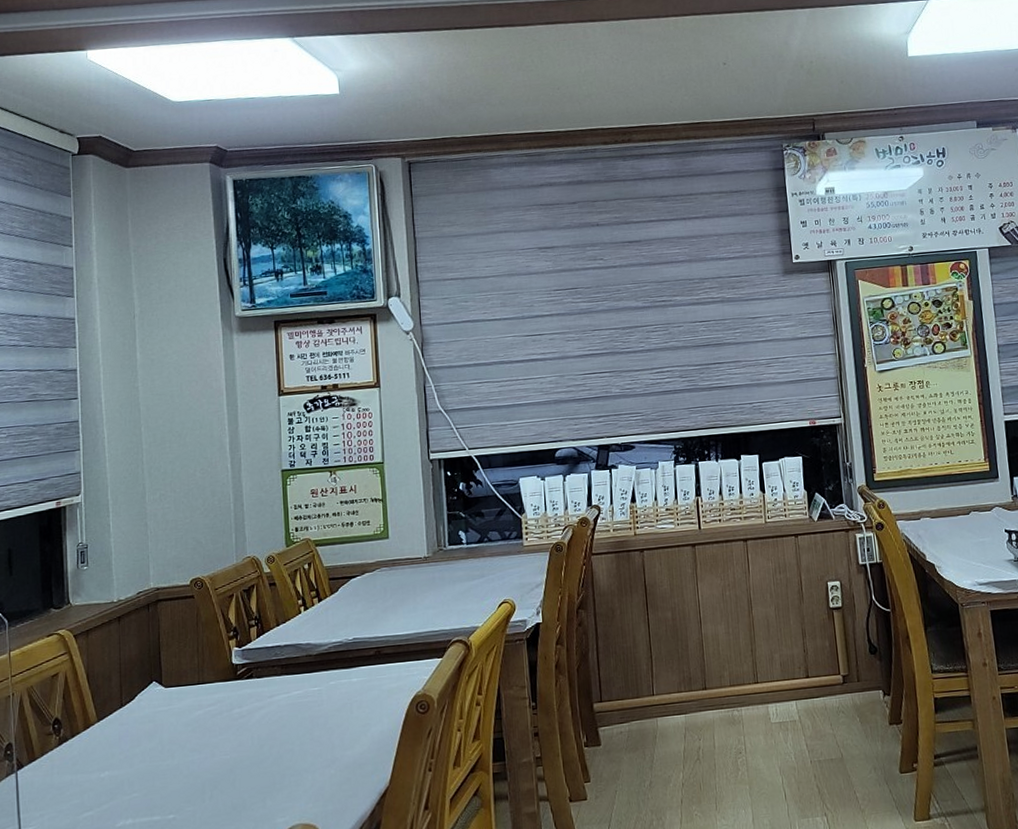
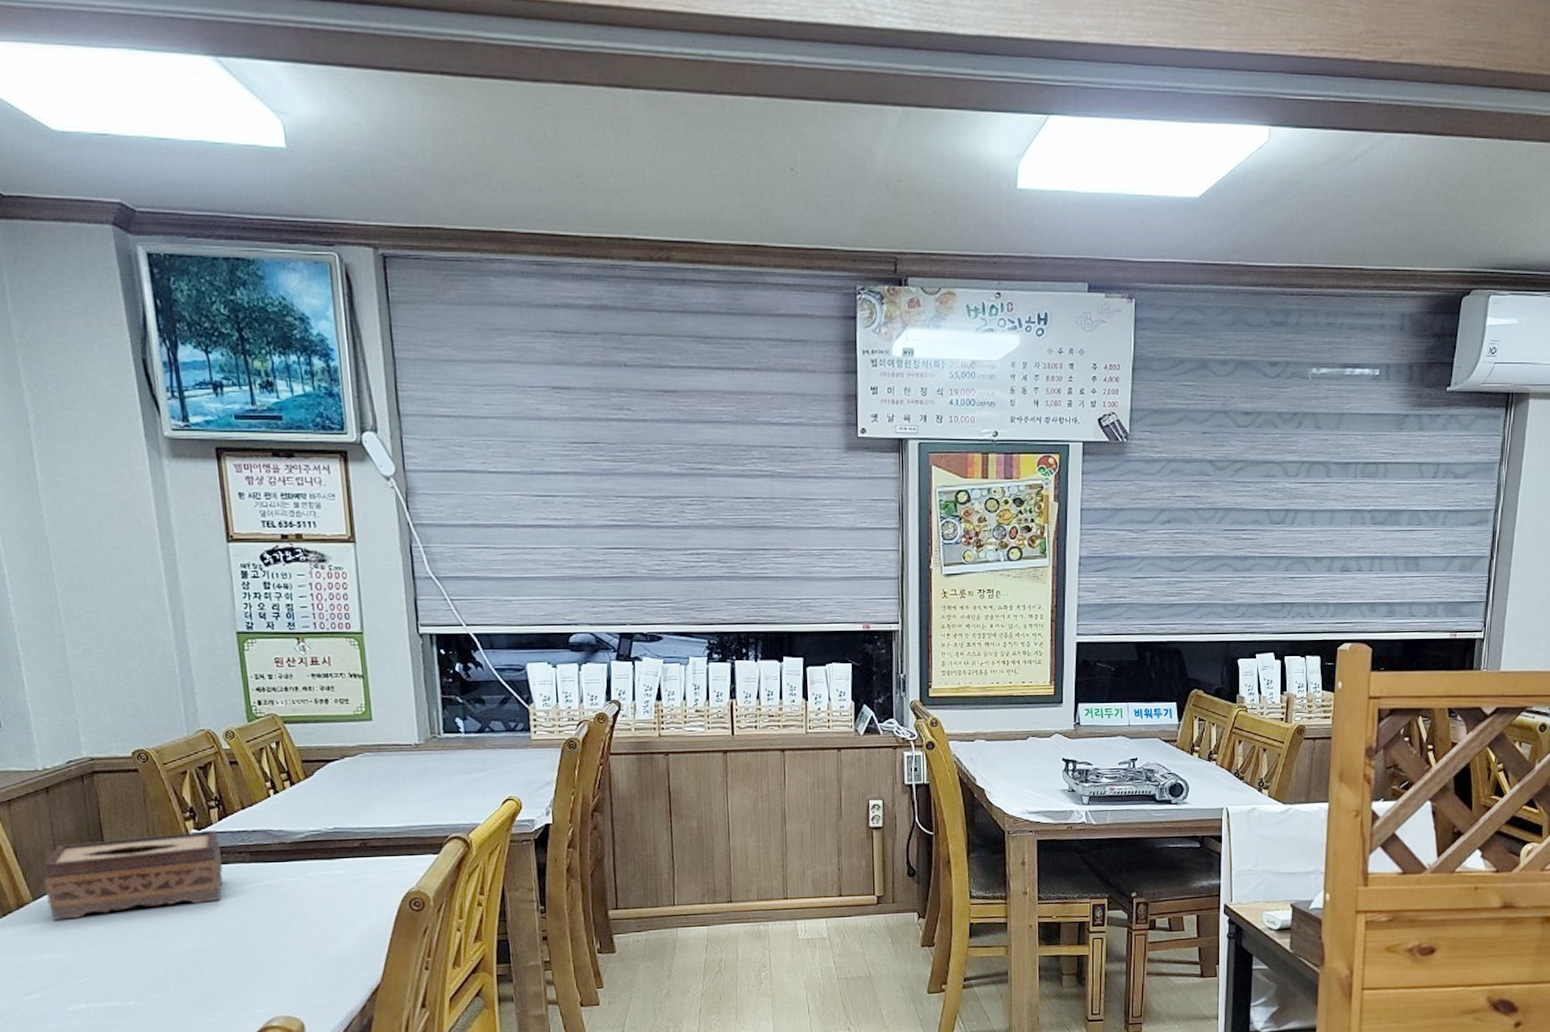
tissue box: none [109,647,258,739] -> present [44,830,223,920]

